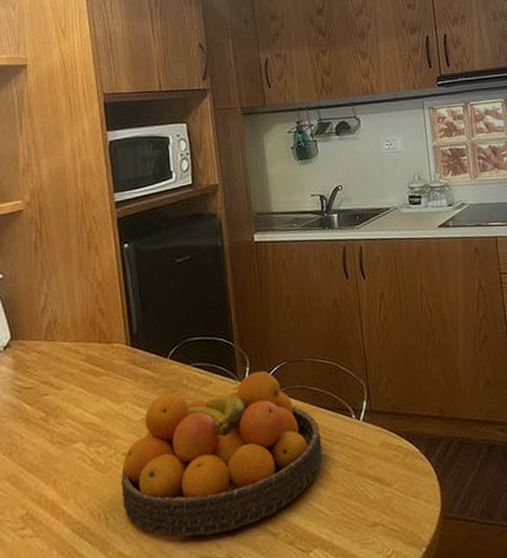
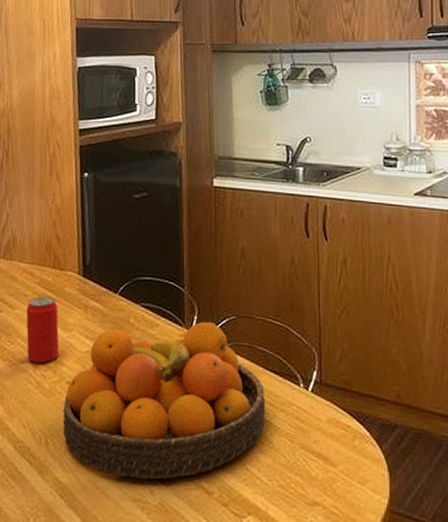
beverage can: none [74,371,112,440] -> present [26,296,59,363]

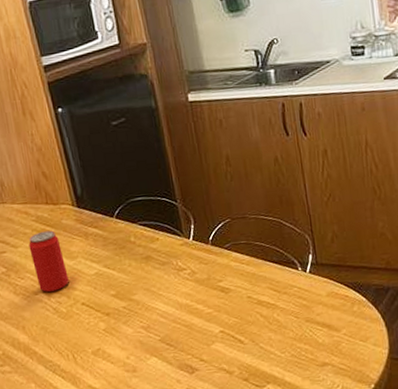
fruit bowl: present [62,321,266,480] -> none [83,227,272,374]

